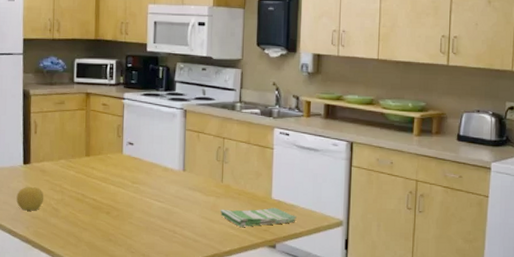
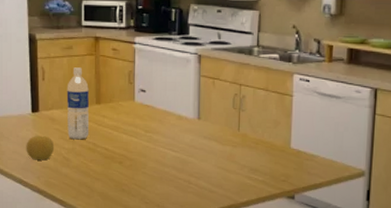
water bottle: none [57,121,79,191] -> present [66,67,90,140]
dish towel: present [220,207,297,227] -> none [236,157,317,177]

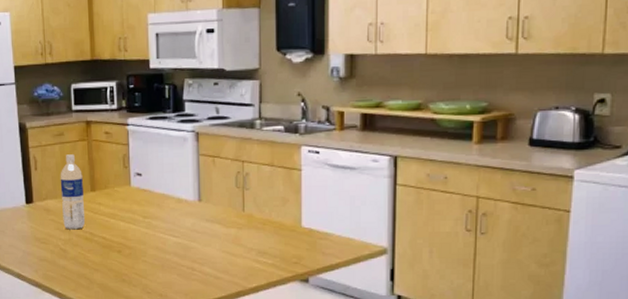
fruit: present [26,136,55,161] -> none [22,228,51,253]

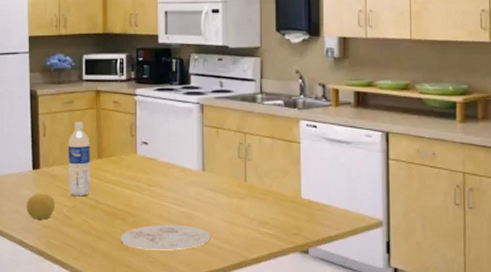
fruit: none [22,228,51,253] -> present [26,194,56,220]
plate: none [116,255,208,281] -> present [120,224,211,251]

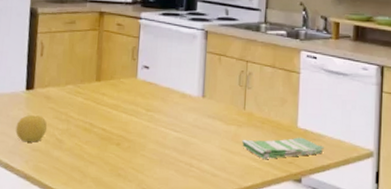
water bottle: present [68,122,91,197] -> none [63,43,90,120]
plate: present [120,224,211,251] -> none [113,150,206,177]
dish towel: none [244,208,330,231] -> present [241,137,324,159]

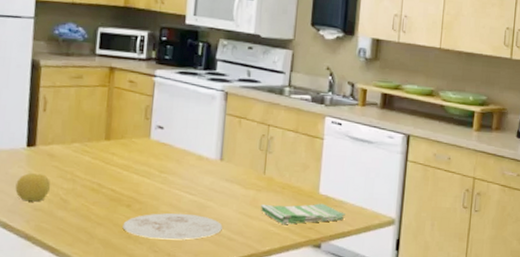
plate: none [113,150,206,177] -> present [122,213,223,240]

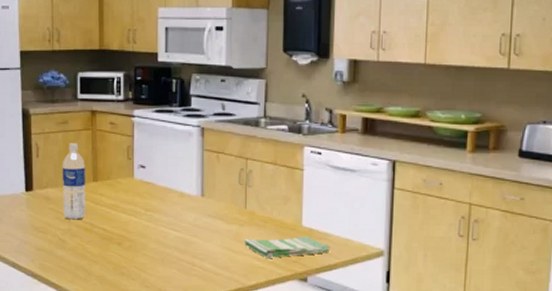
fruit: present [15,173,51,202] -> none [19,216,50,242]
water bottle: none [68,99,98,180] -> present [62,143,86,220]
plate: present [122,213,223,240] -> none [115,249,208,276]

